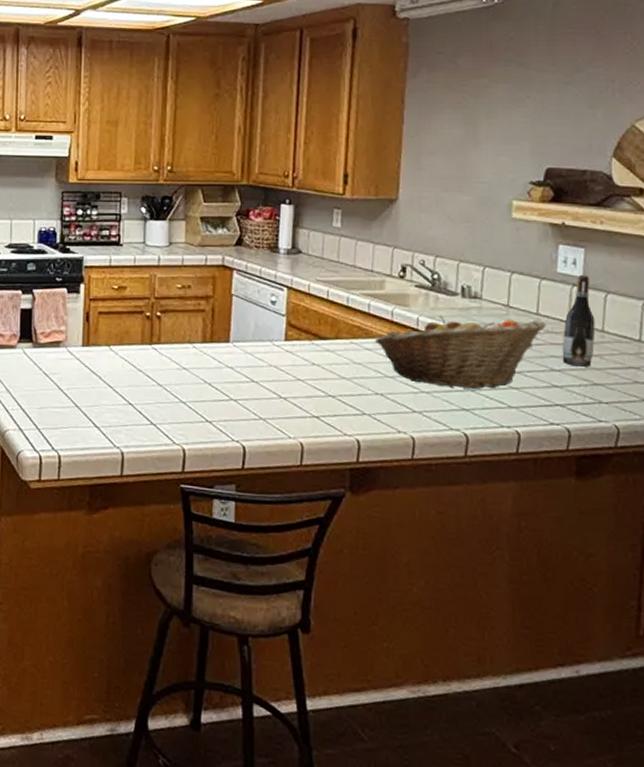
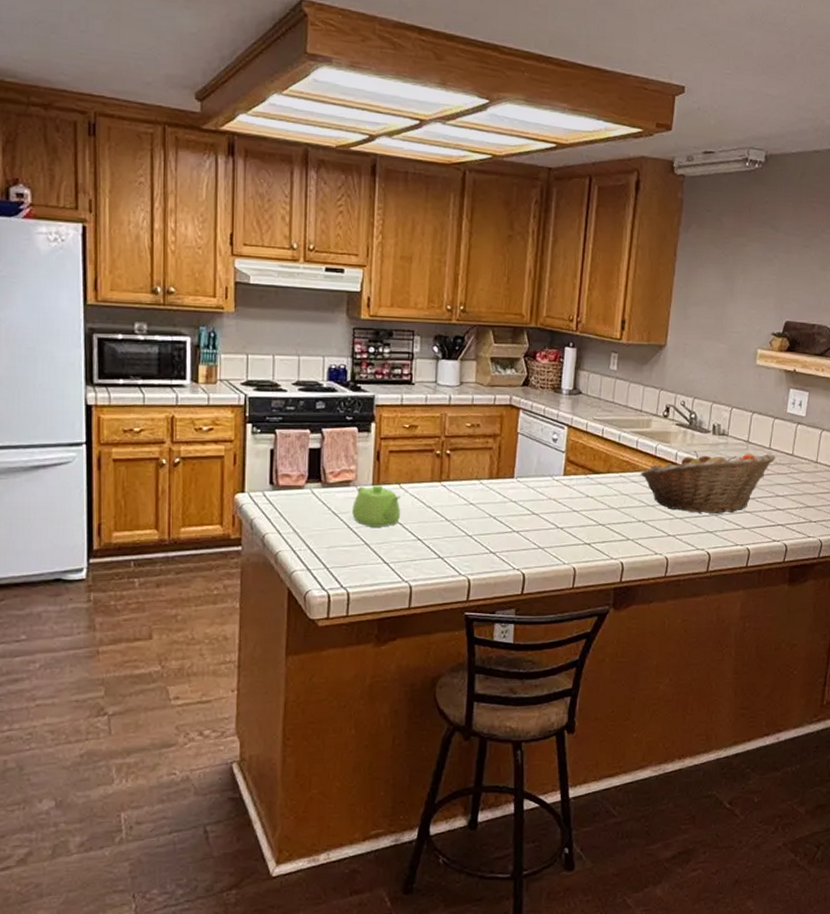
teapot: none [63,347,111,390] -> present [352,485,401,527]
wine bottle: present [562,274,596,367] -> none [785,414,812,492]

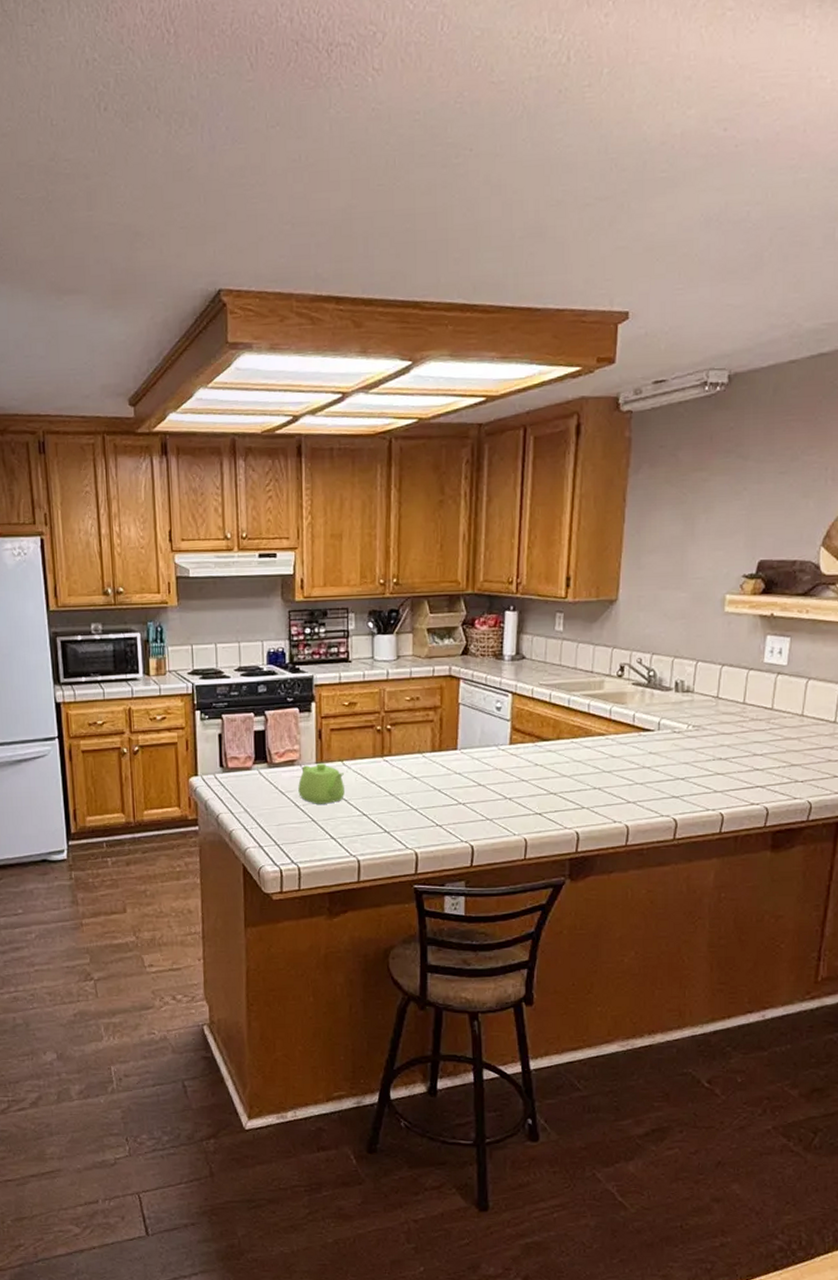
fruit basket: present [640,450,776,513] -> none [593,710,752,778]

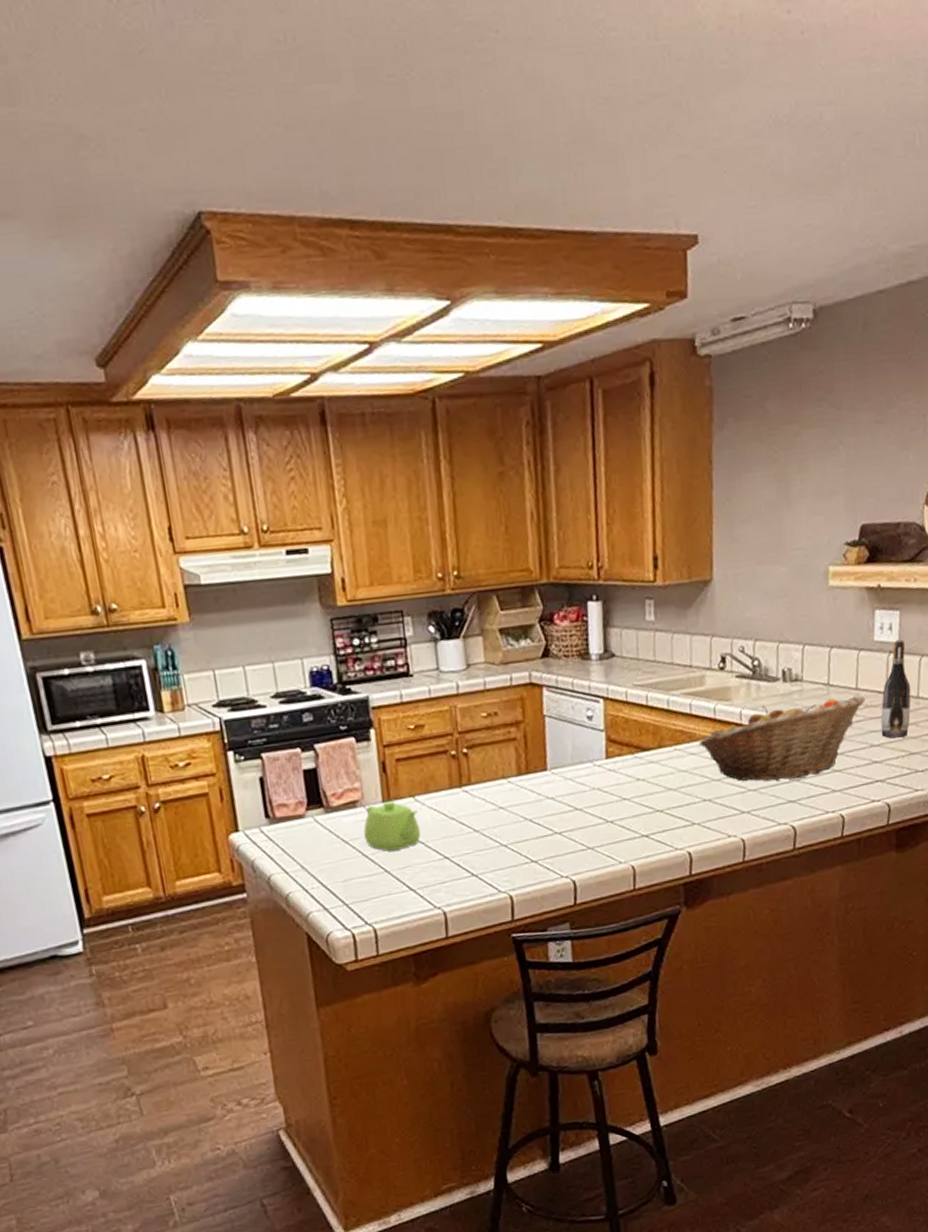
fruit basket: none [593,710,752,778] -> present [698,696,865,782]
wine bottle: none [764,663,796,750] -> present [880,639,911,738]

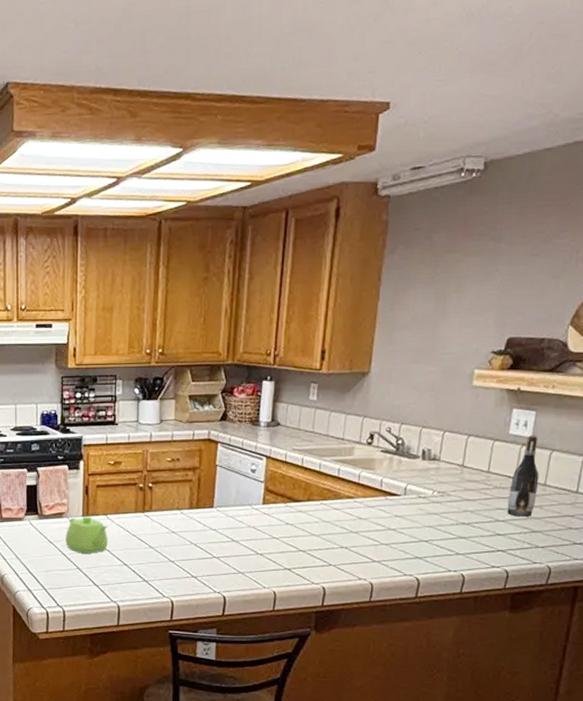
fruit basket: present [698,696,865,782] -> none [342,476,495,539]

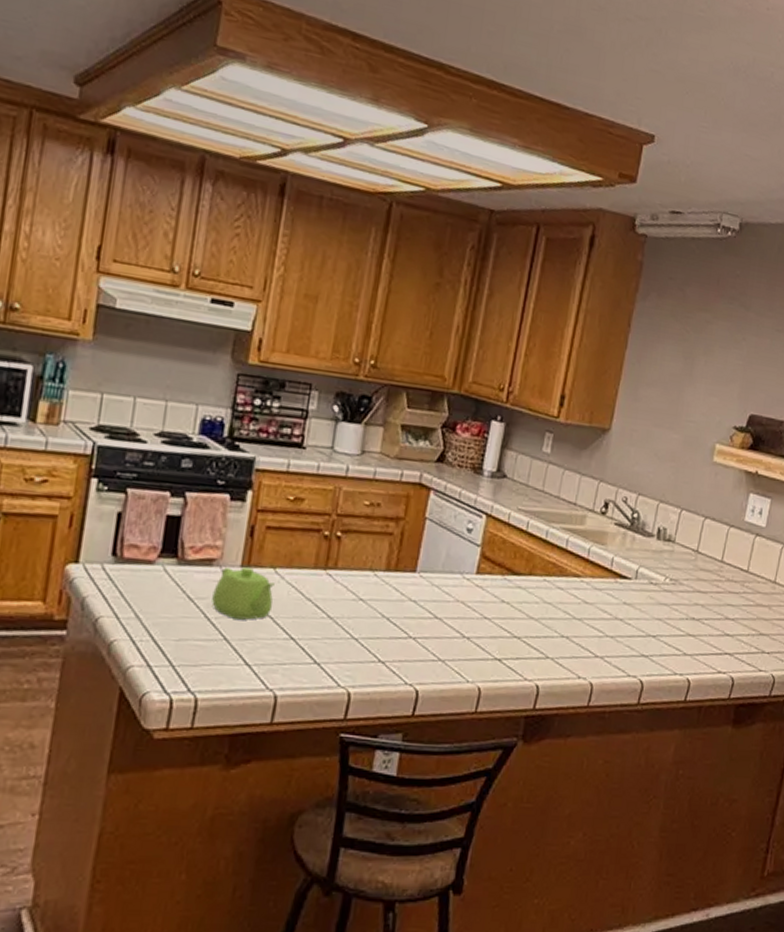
wine bottle: present [507,435,539,517] -> none [737,525,772,617]

